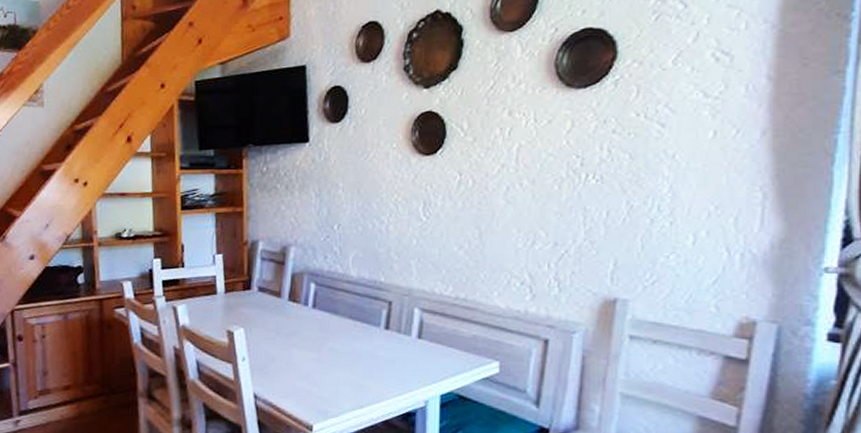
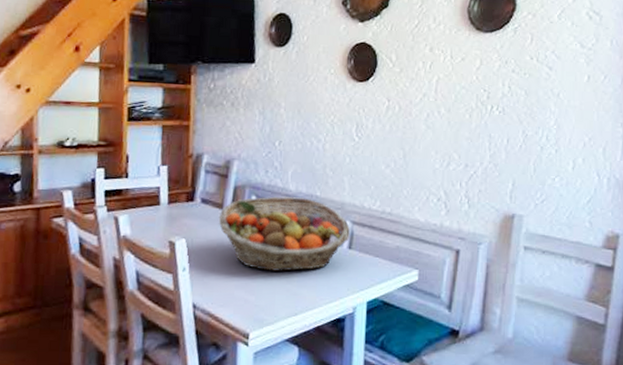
fruit basket: none [277,283,419,362] -> present [219,196,350,272]

